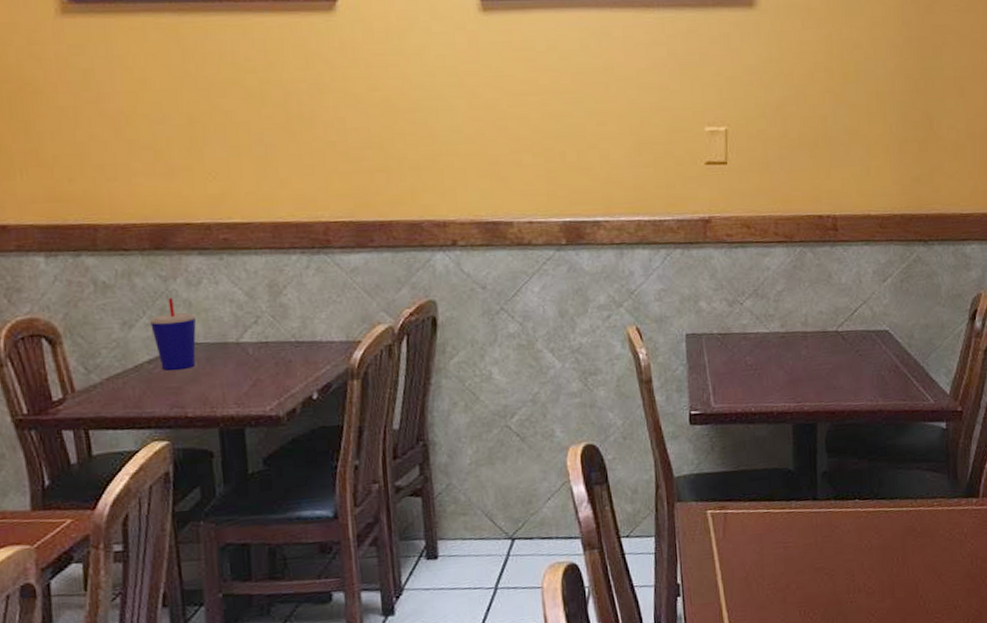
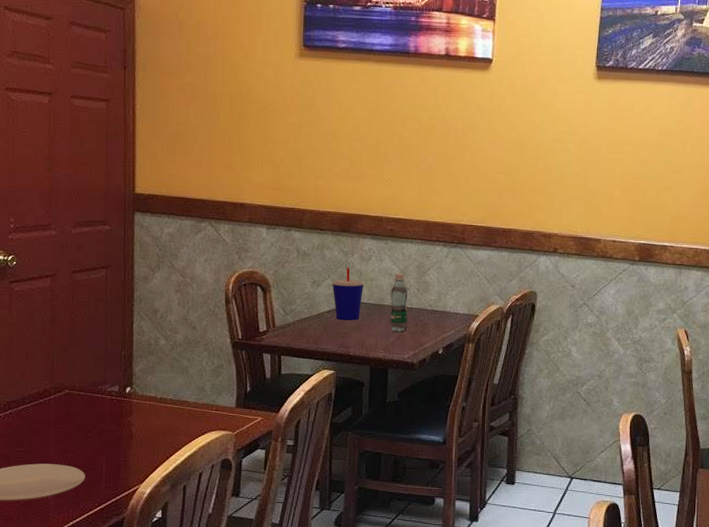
bottle: none [235,297,265,378] -> present [390,273,408,332]

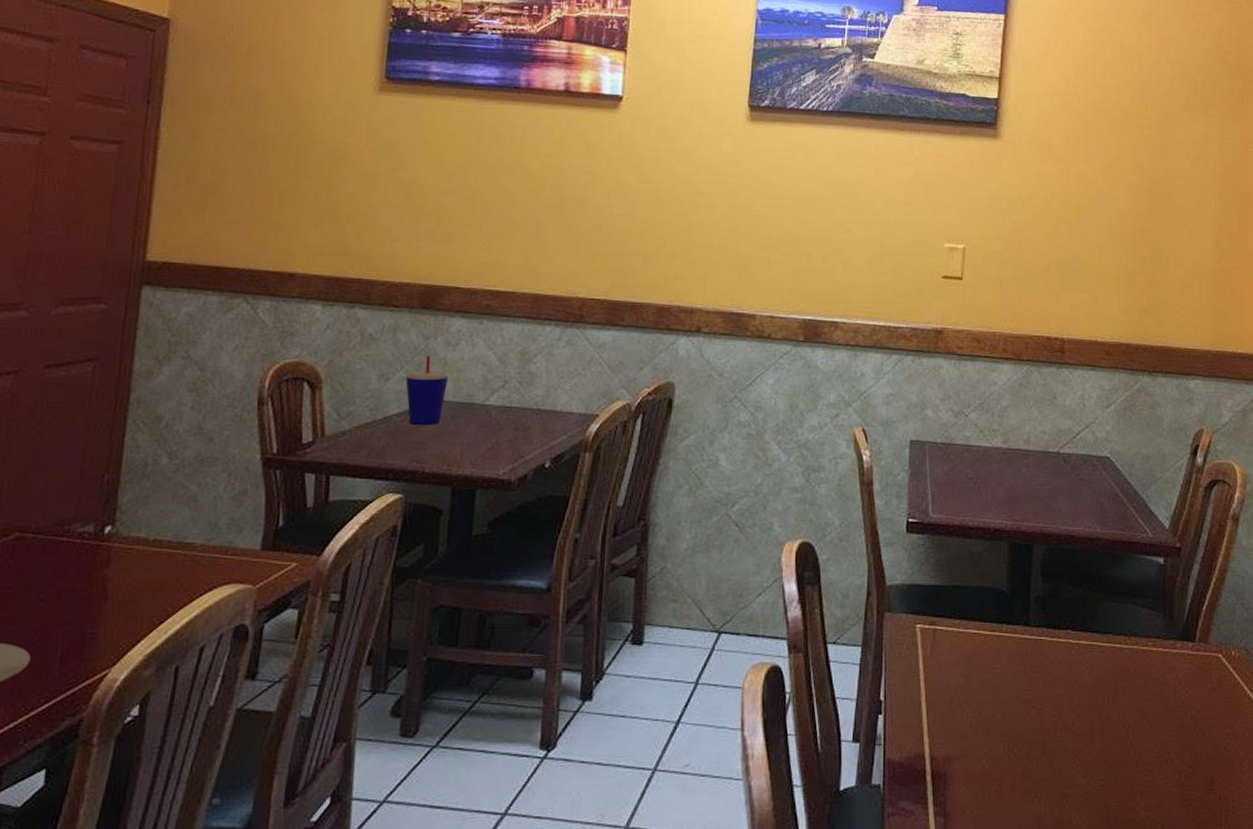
bottle: present [390,273,408,332] -> none [481,361,507,440]

